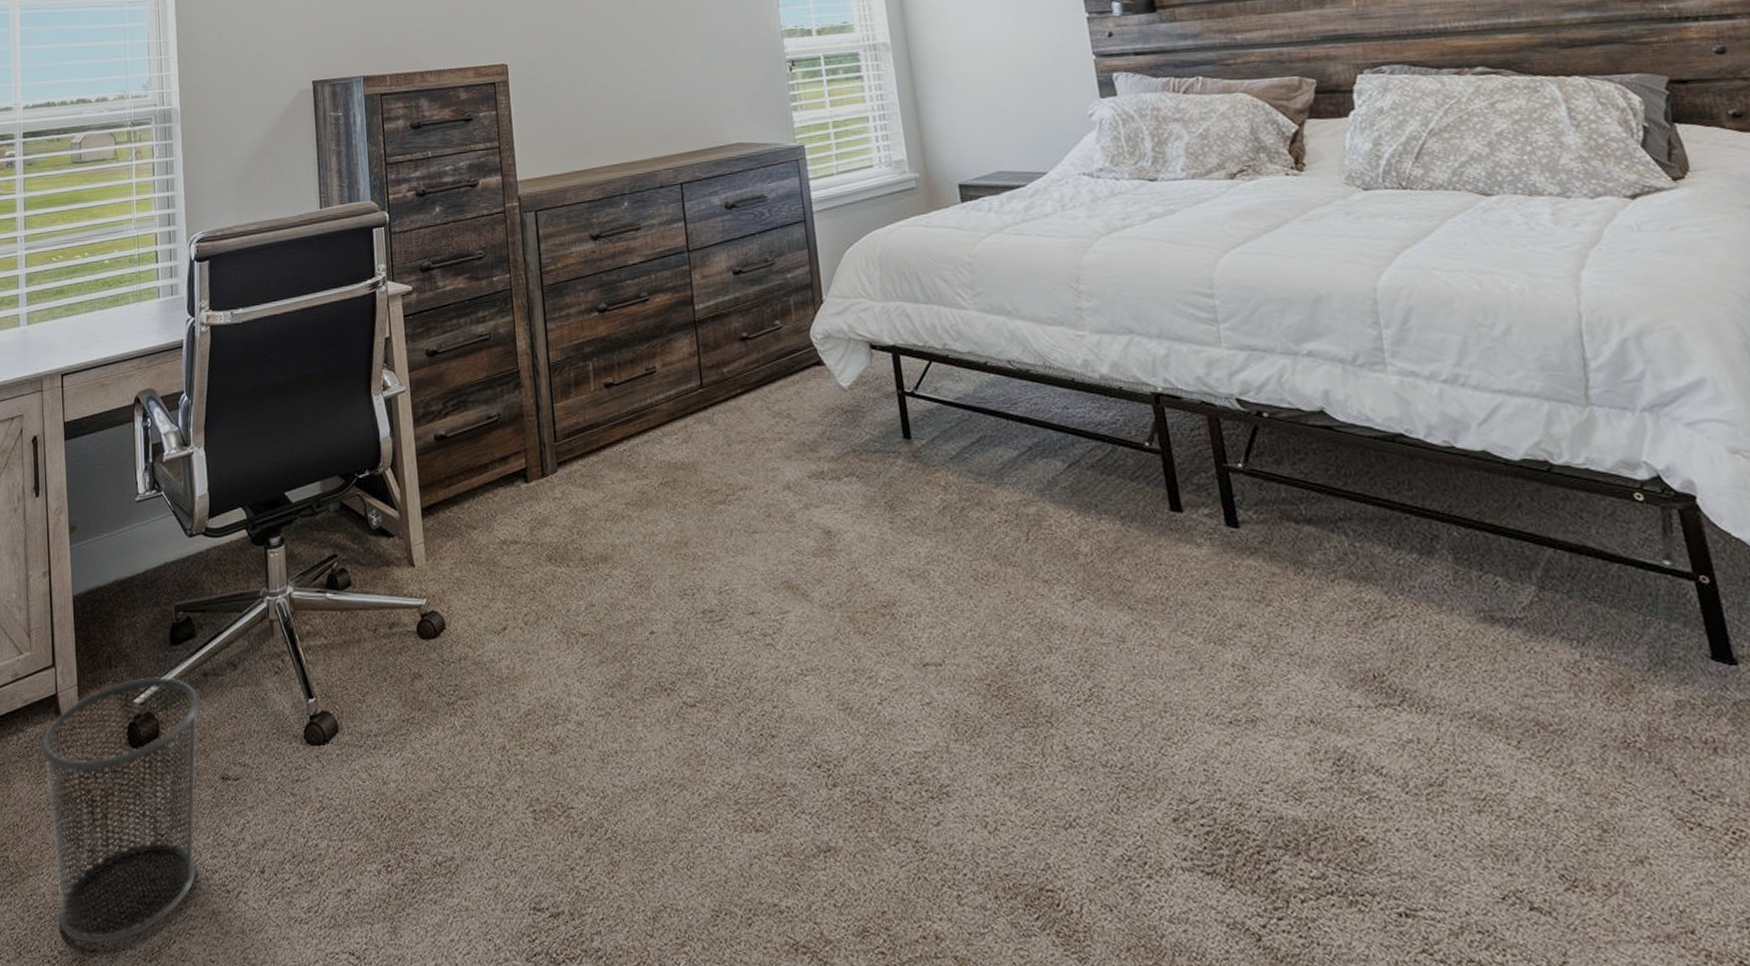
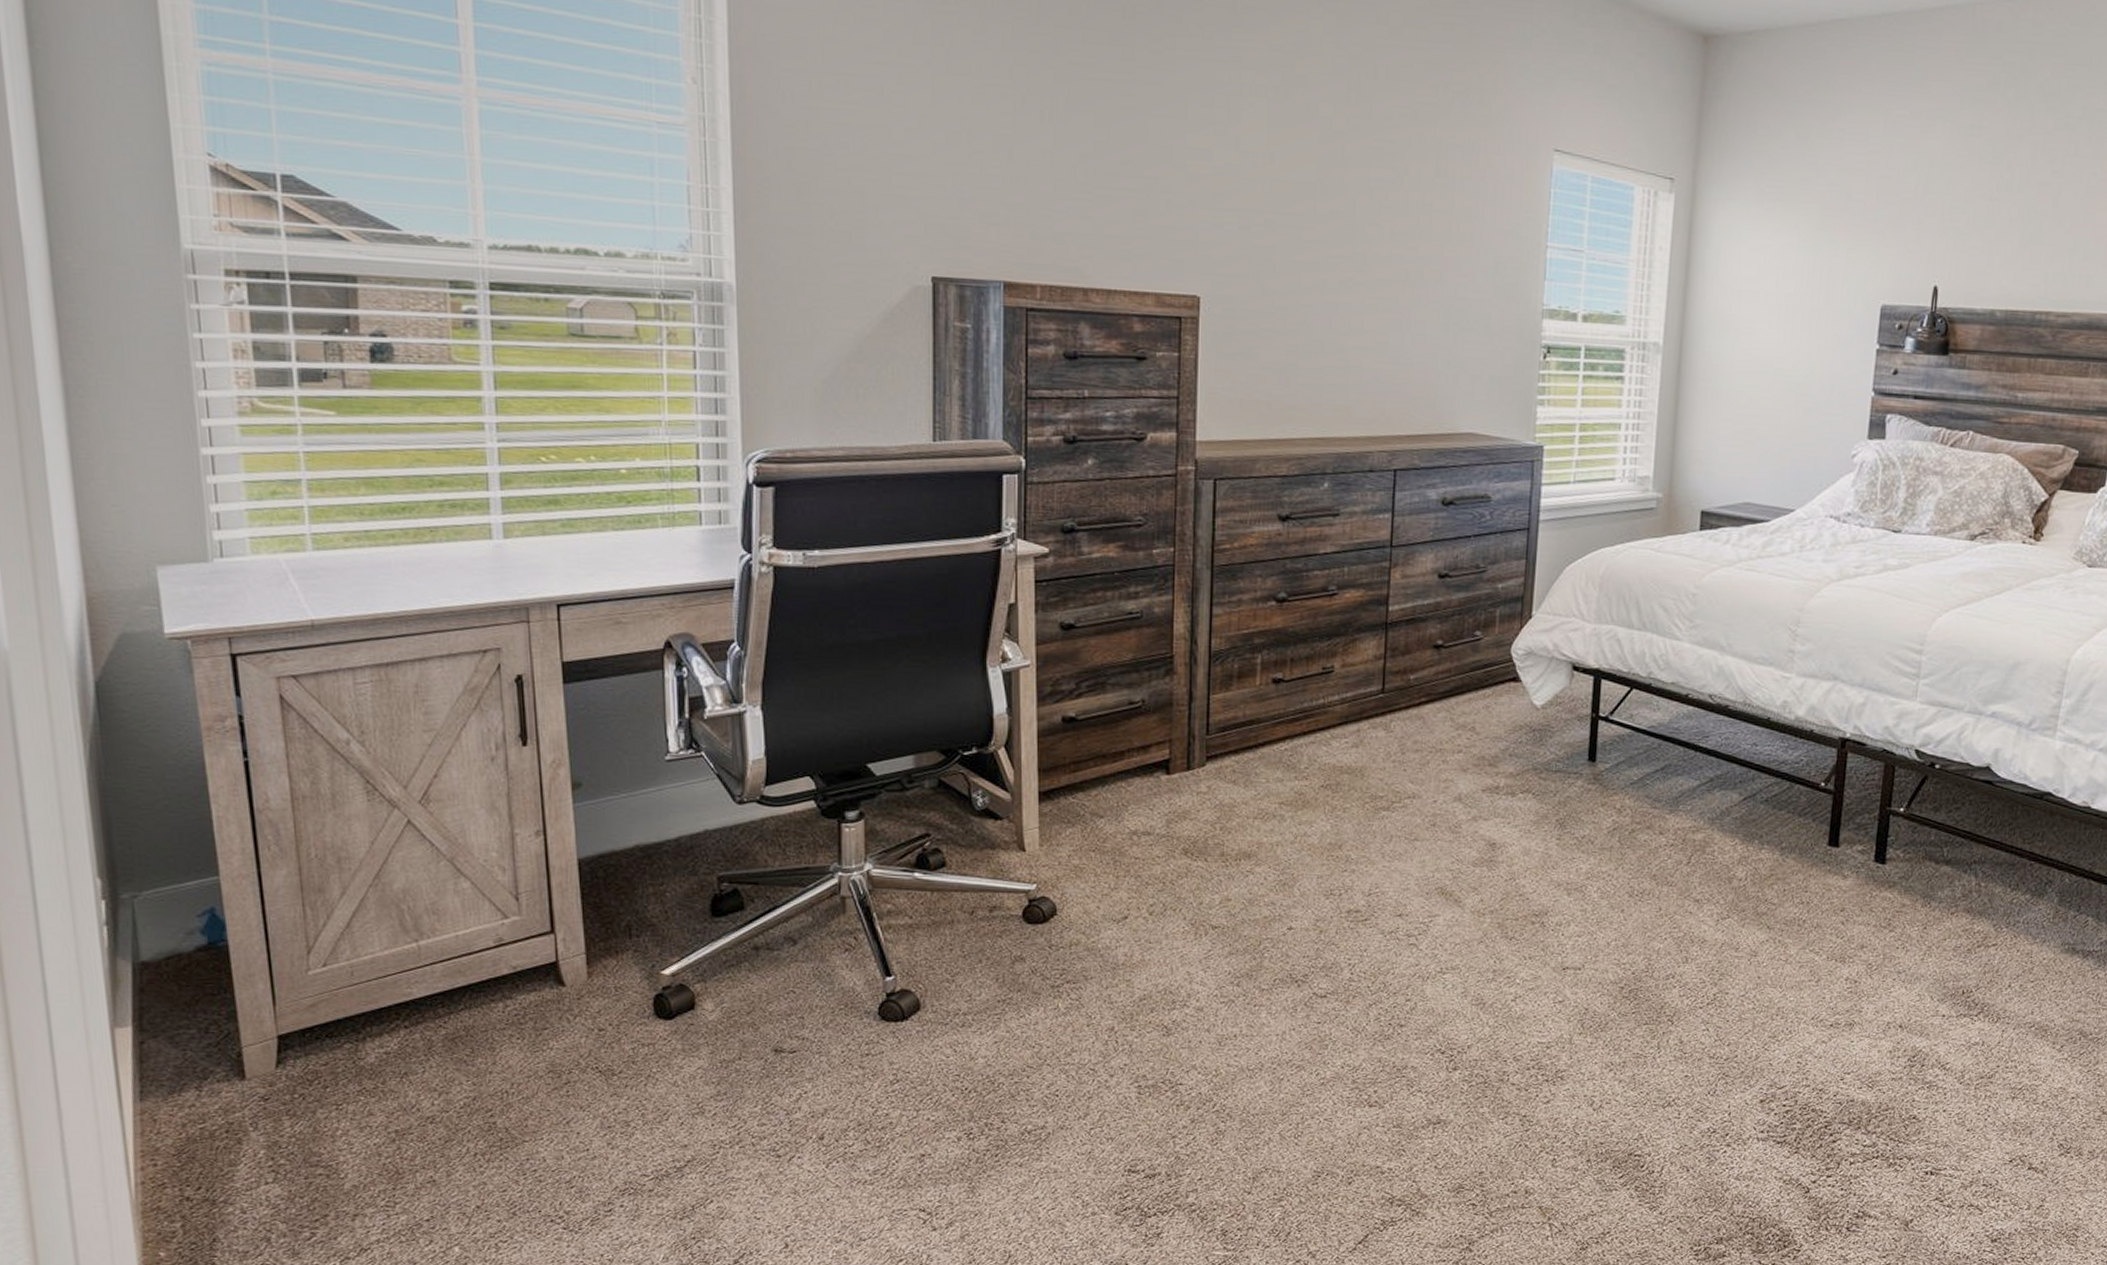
waste bin: present [41,677,201,945] -> none [537,948,750,1205]

